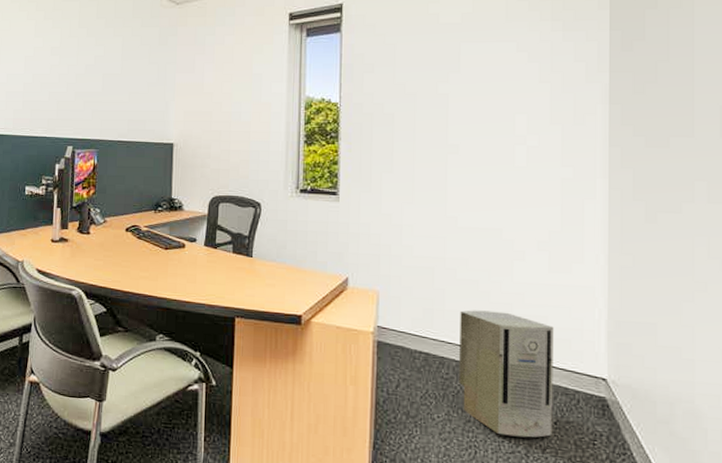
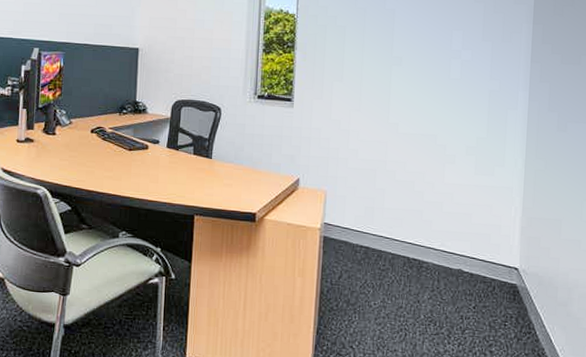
air purifier: present [459,310,554,438] -> none [394,208,477,321]

